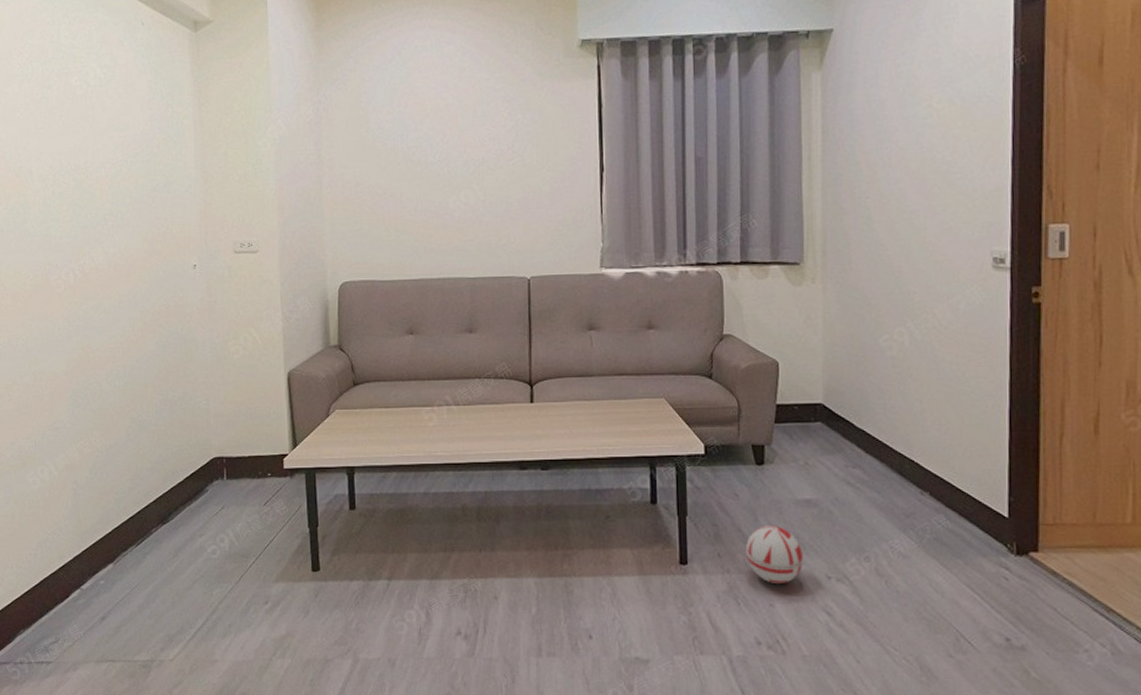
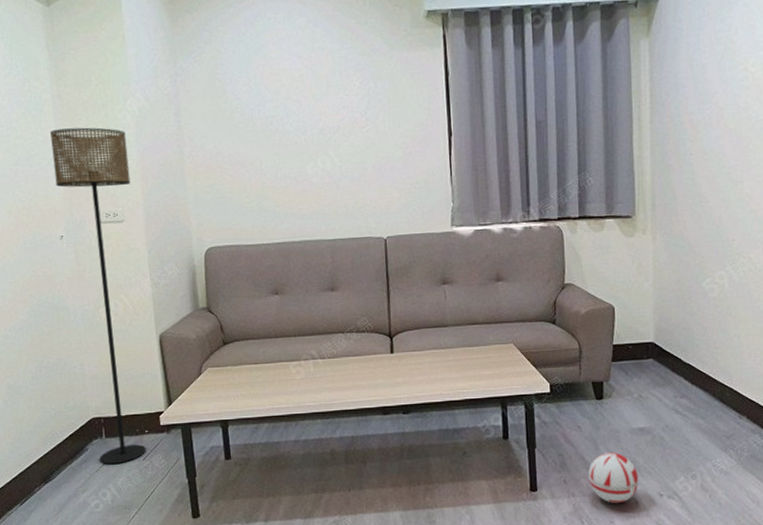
floor lamp: none [190,154,268,509] -> present [50,127,146,465]

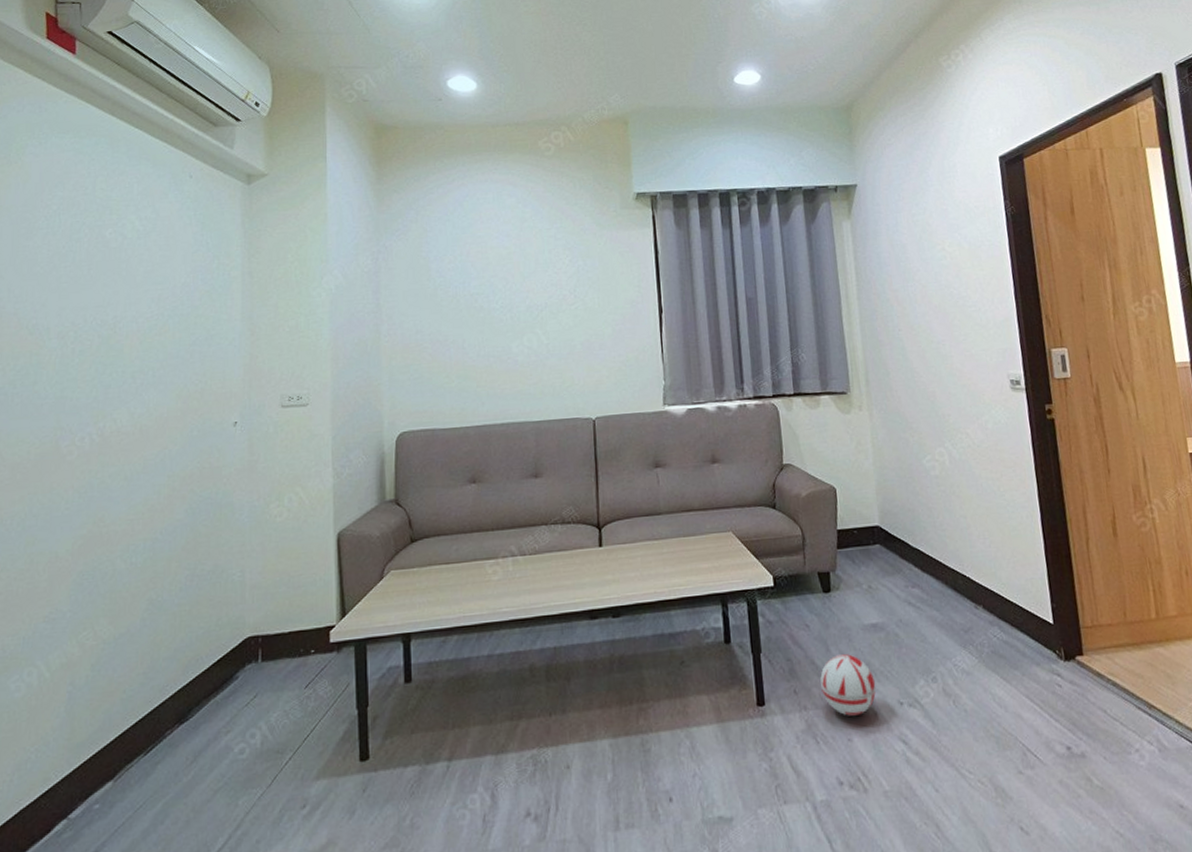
floor lamp: present [50,127,146,465] -> none [236,305,320,696]

